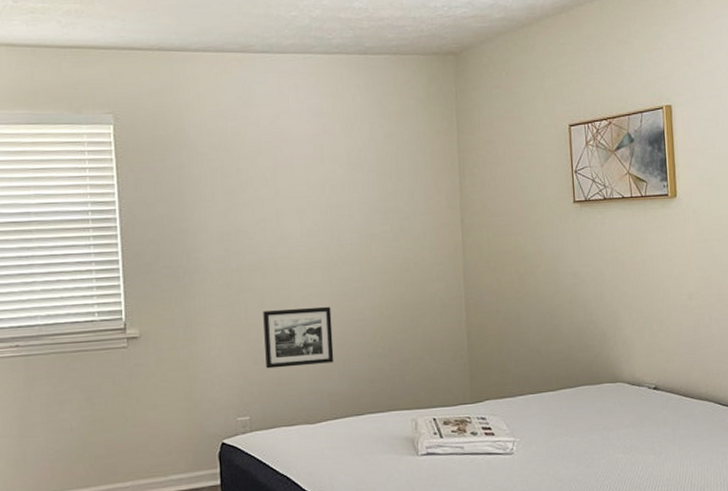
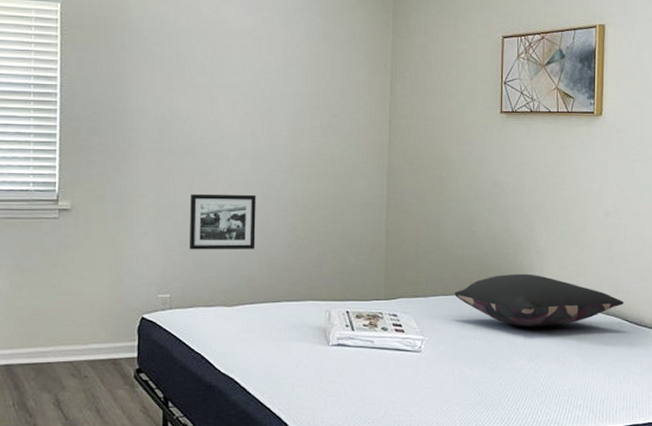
pillow: none [542,364,716,420] -> present [454,273,624,327]

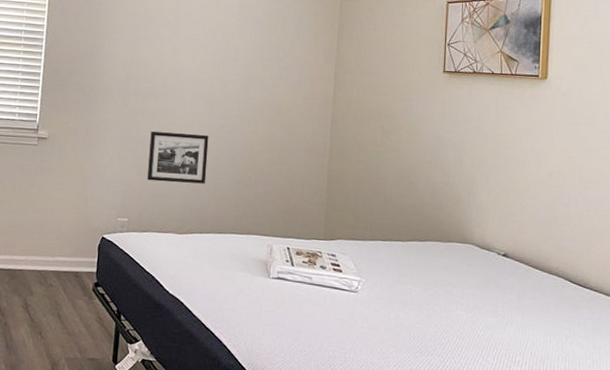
pillow: present [454,273,624,327] -> none [392,225,568,279]

